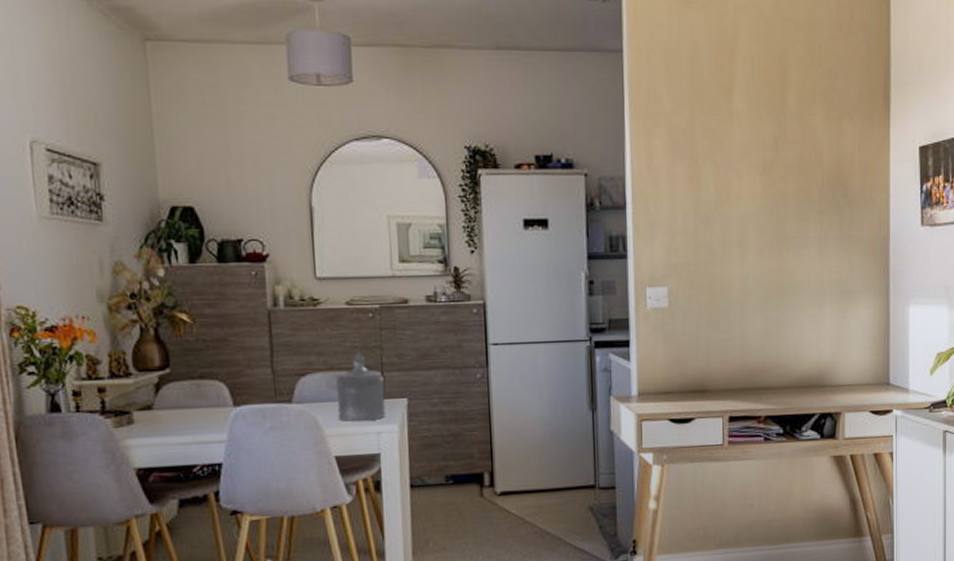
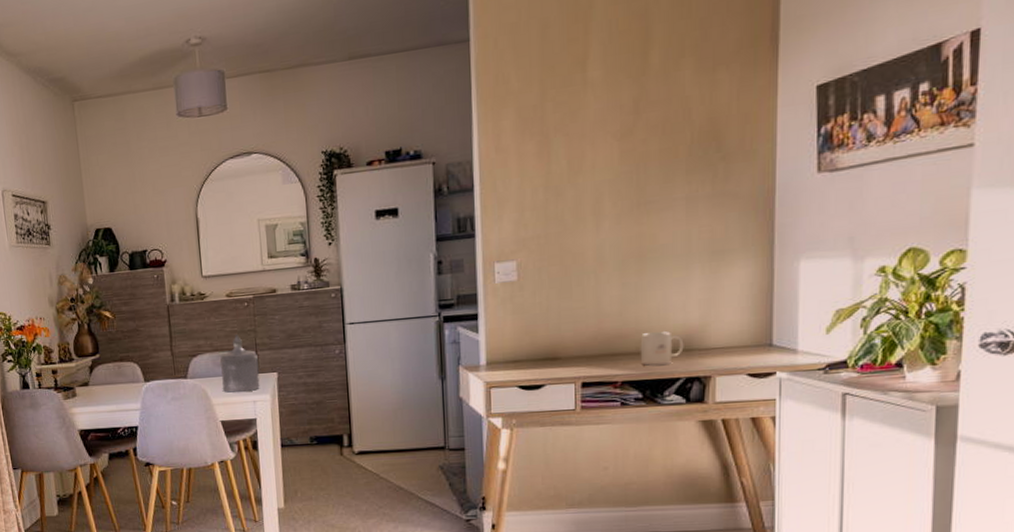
mug: none [780,367,818,401] -> present [640,331,684,366]

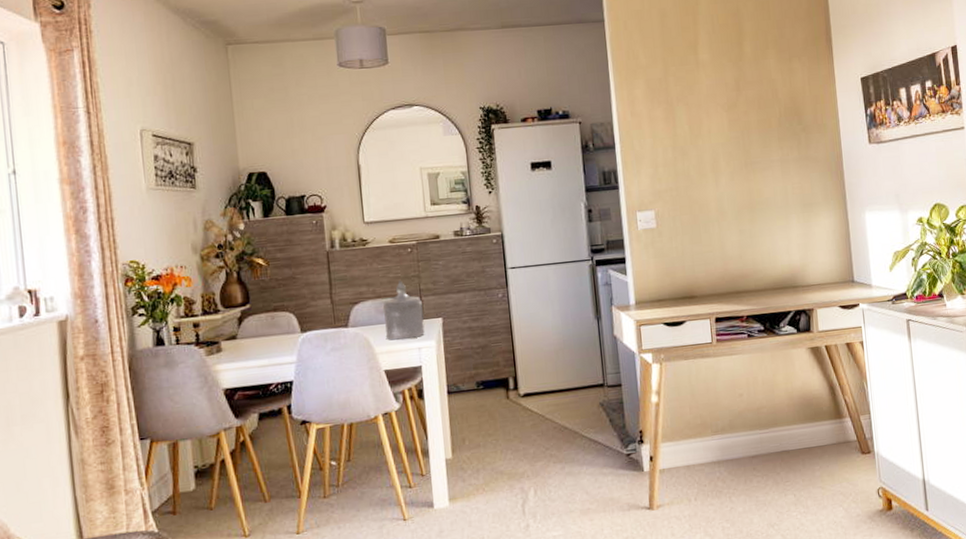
mug: present [640,331,684,366] -> none [757,271,791,301]

